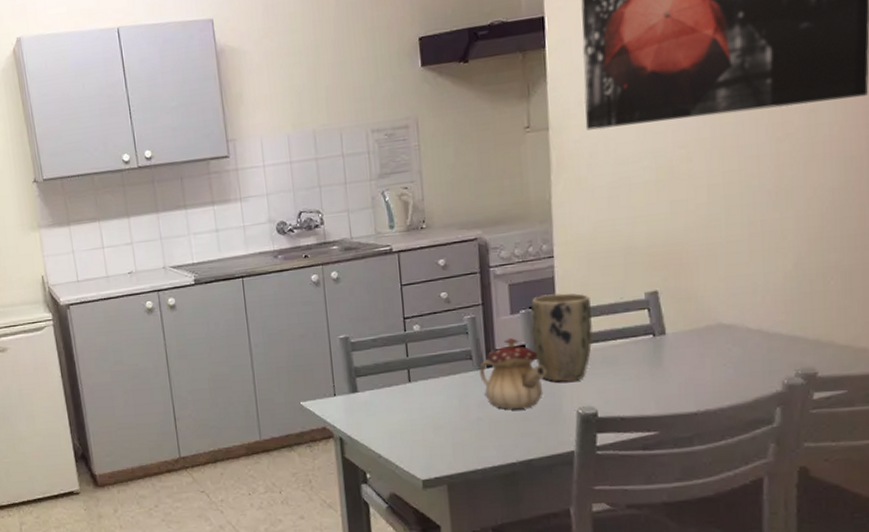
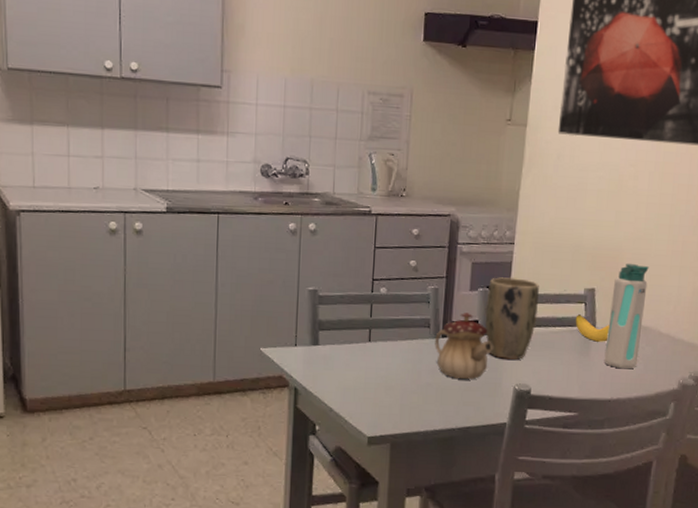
banana: none [639,321,683,350] -> present [575,313,609,342]
water bottle: none [680,255,725,377] -> present [604,263,649,369]

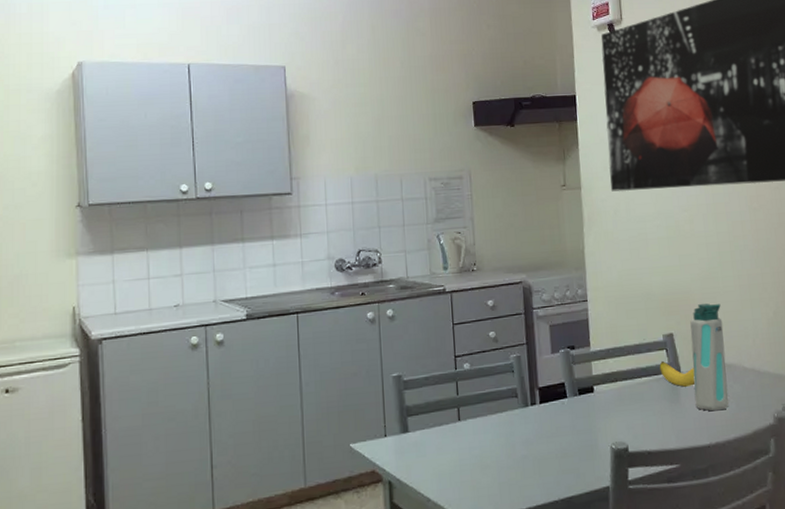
teapot: present [435,313,493,379] -> none [524,376,584,446]
plant pot: present [485,276,539,360] -> none [569,334,622,419]

